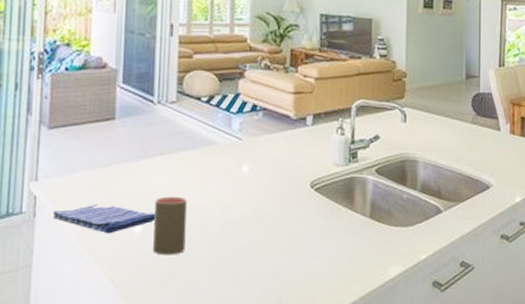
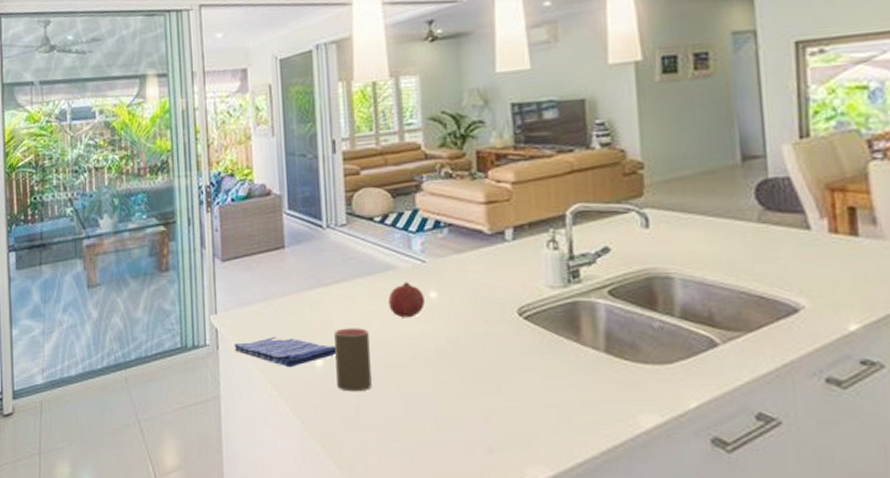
fruit: none [207,156,238,188] -> present [388,282,425,318]

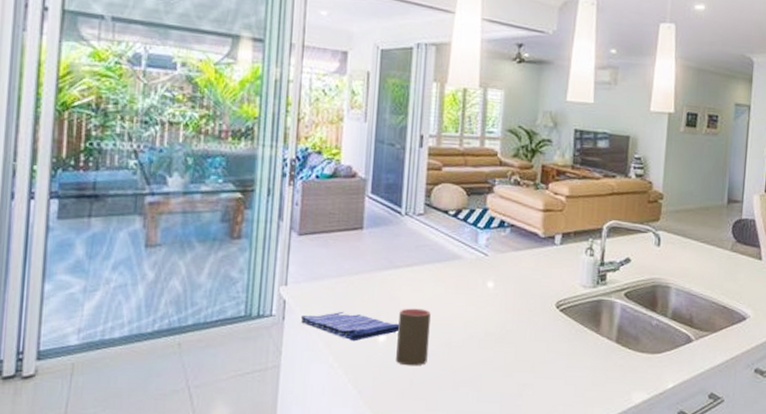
fruit: present [388,282,425,318] -> none [451,271,483,303]

